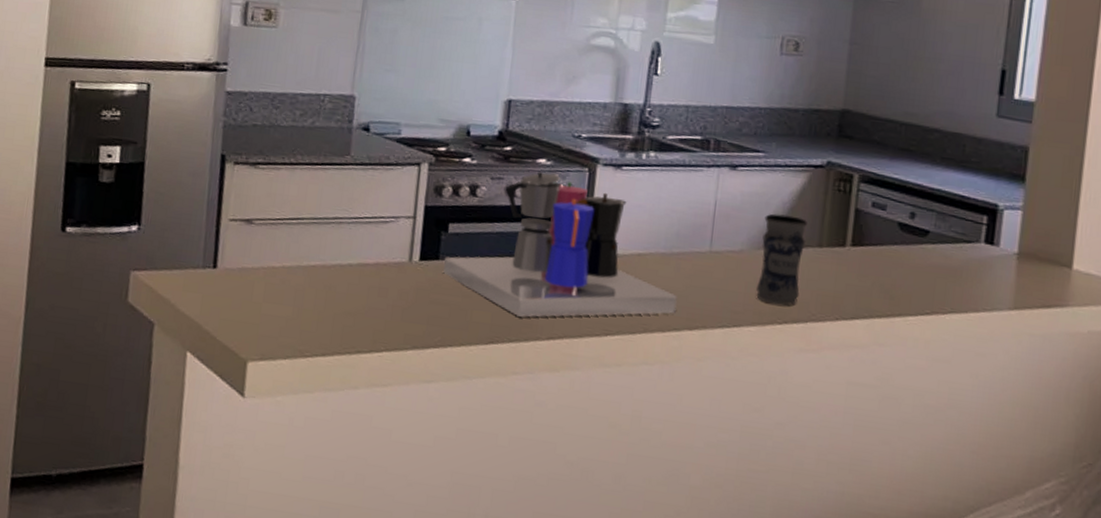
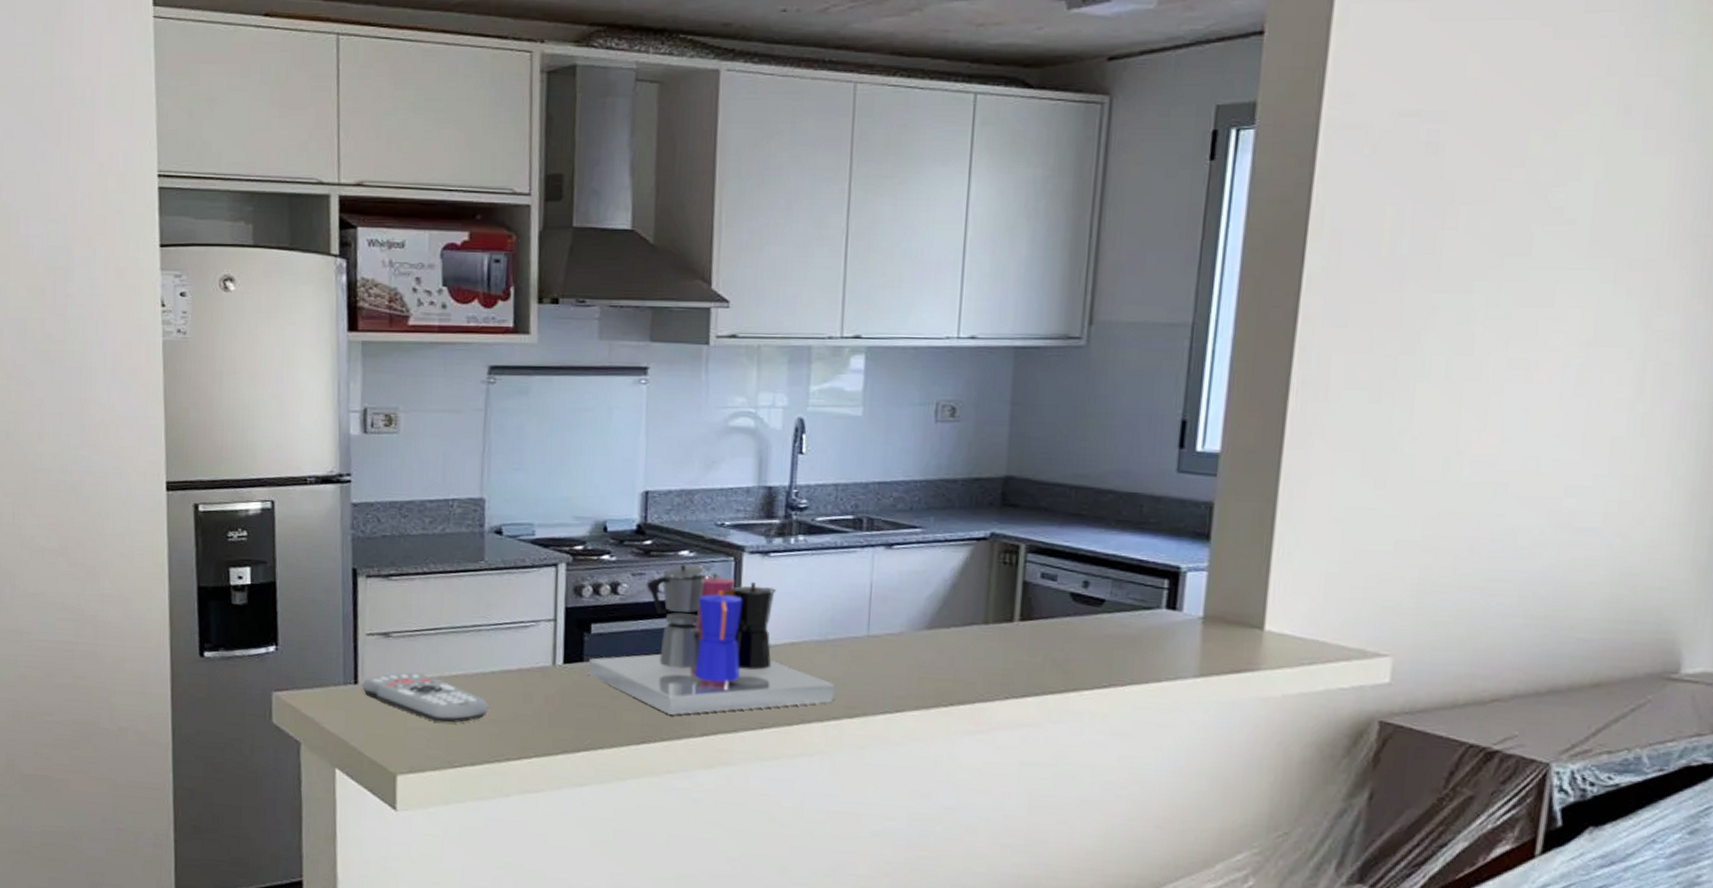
remote control: none [220,259,344,313] -> present [362,672,489,723]
jar: present [756,213,807,306] -> none [919,592,971,687]

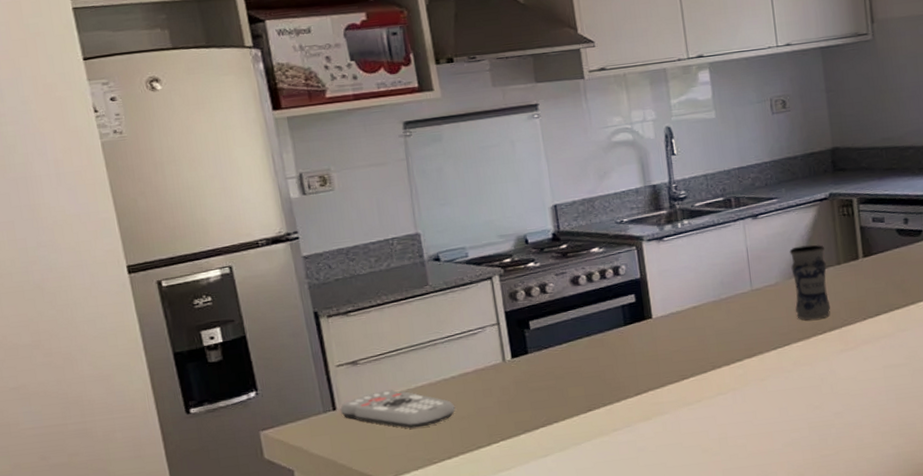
coffee maker: present [589,565,835,715] -> none [533,258,735,384]
jar: none [919,592,971,687] -> present [789,245,831,320]

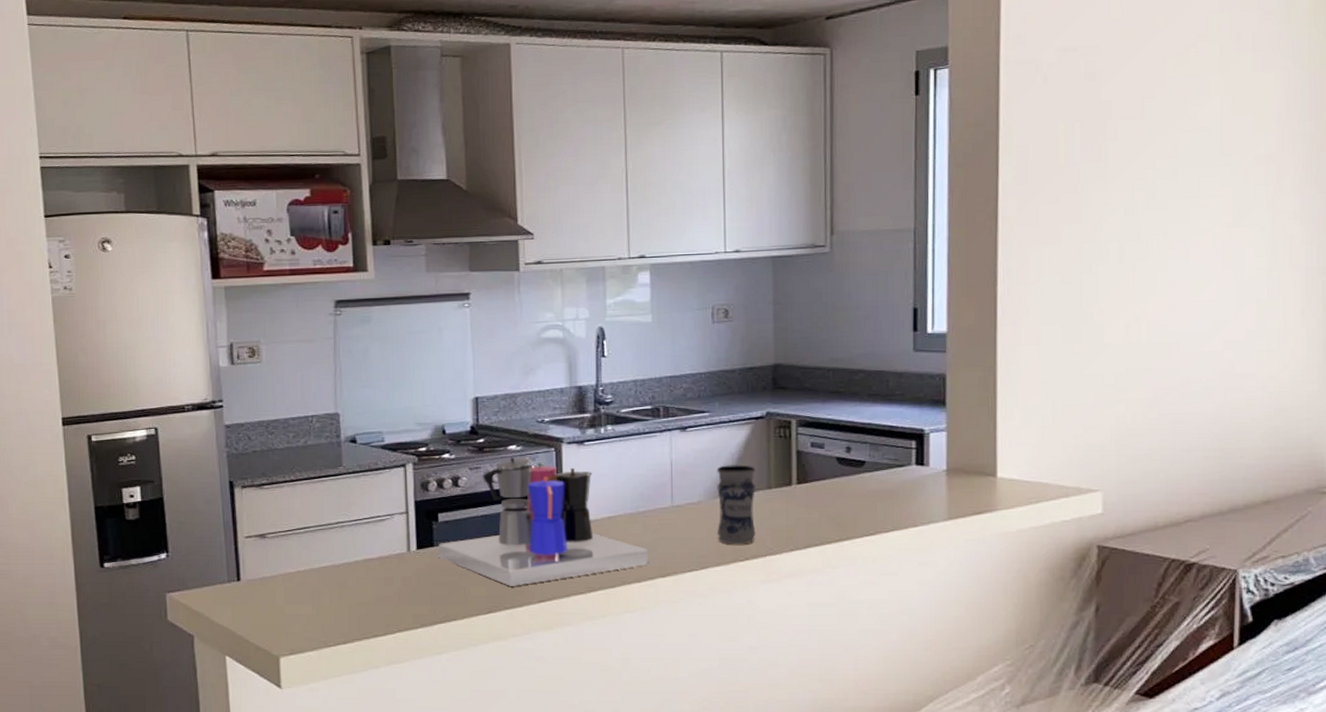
remote control: present [340,389,456,429] -> none [244,567,356,608]
coffee maker: none [533,258,735,384] -> present [439,457,648,586]

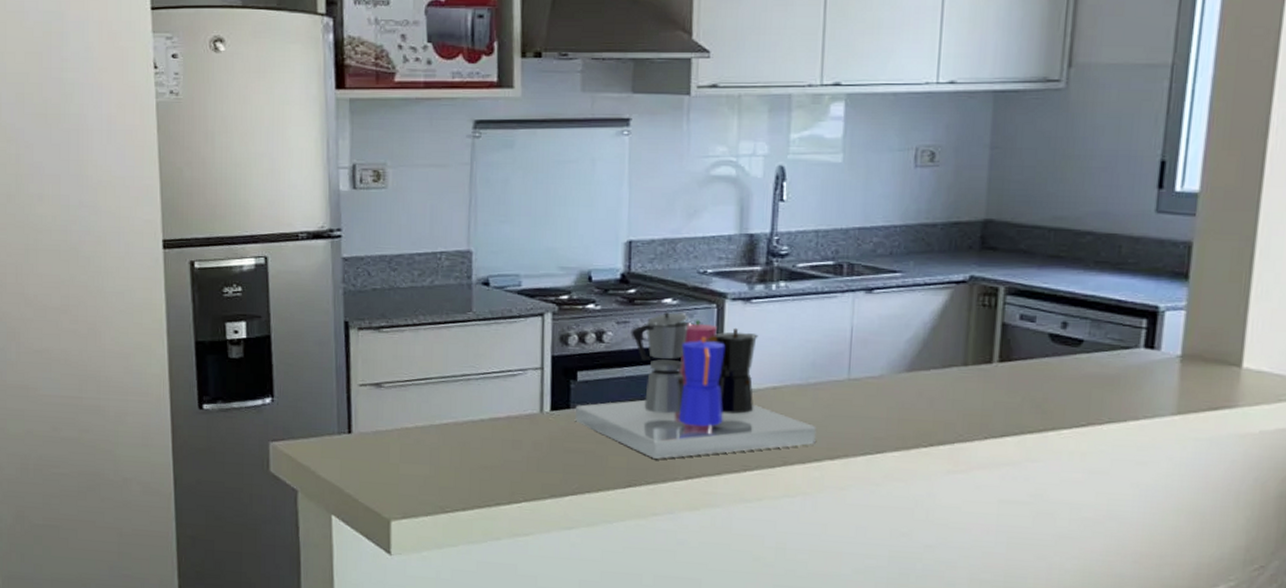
jar: present [717,465,756,545] -> none [899,335,950,428]

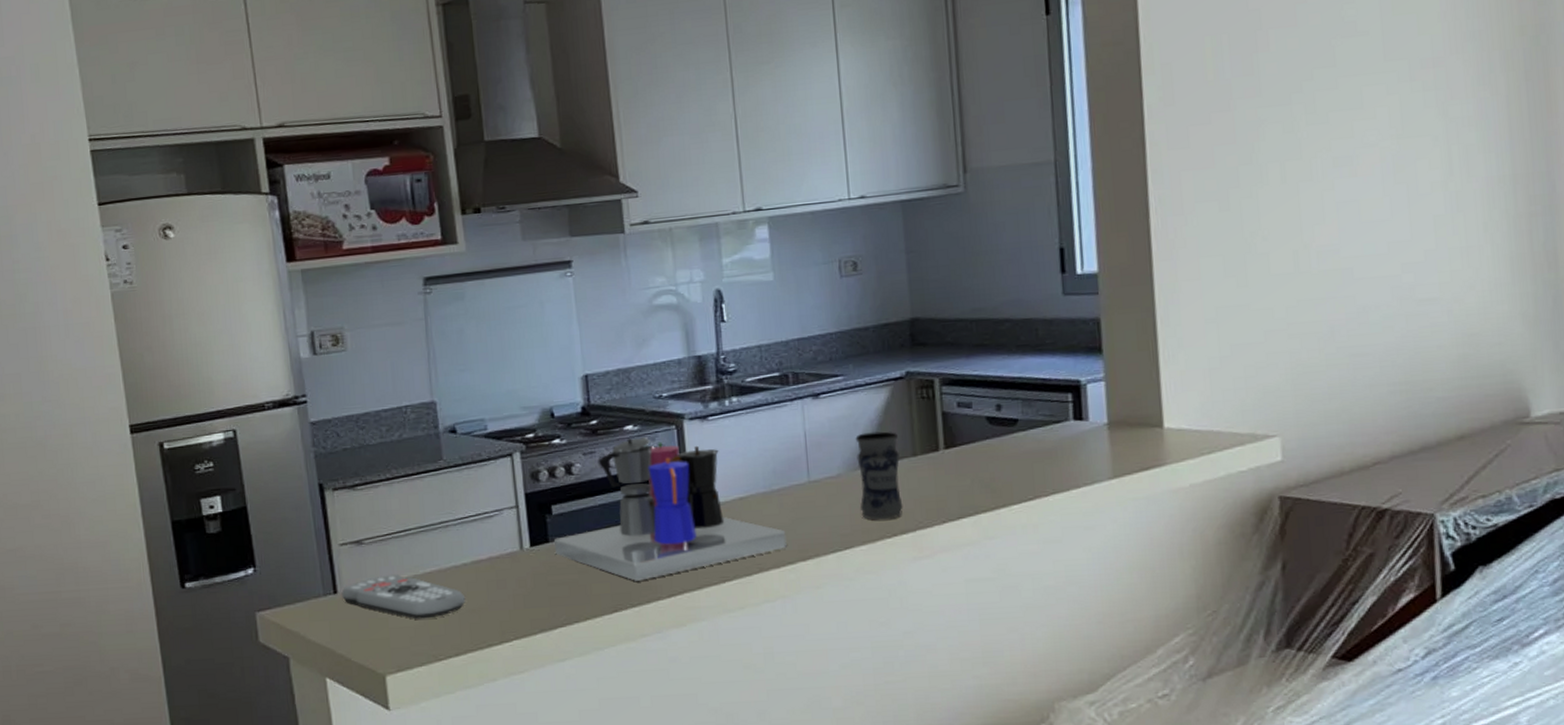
remote control: none [355,421,479,470] -> present [341,574,466,619]
jar: none [899,335,950,428] -> present [855,431,903,520]

